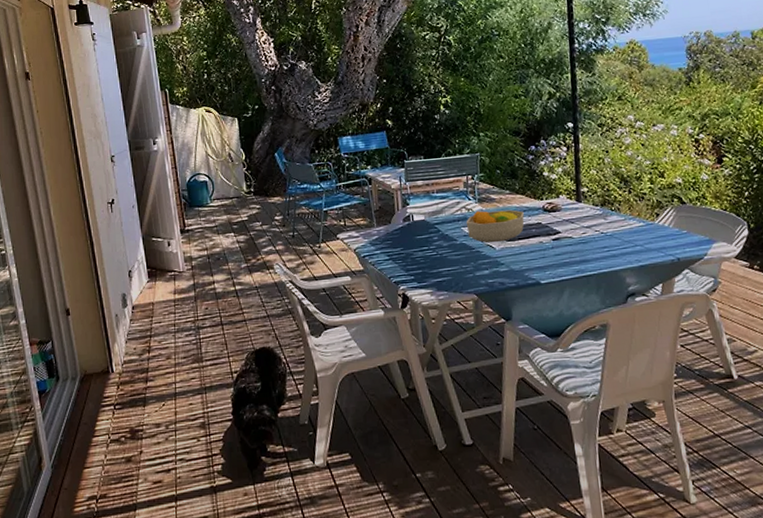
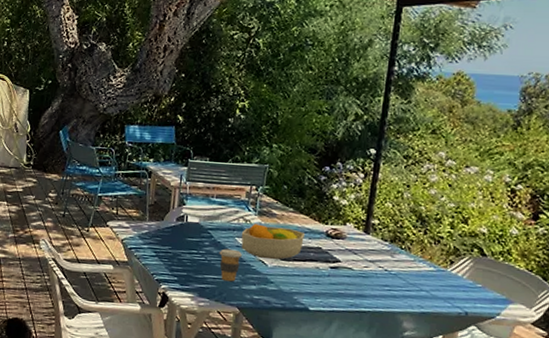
coffee cup: none [449,239,470,271] -> present [219,248,242,282]

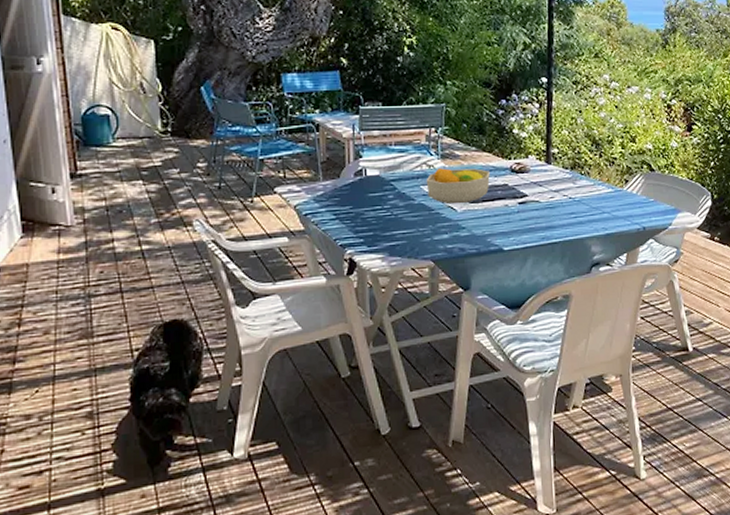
coffee cup: present [219,248,242,282] -> none [405,199,430,235]

